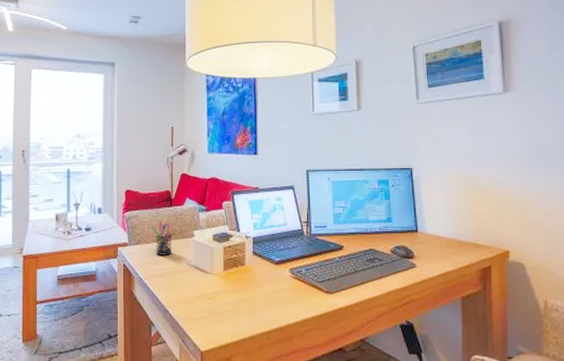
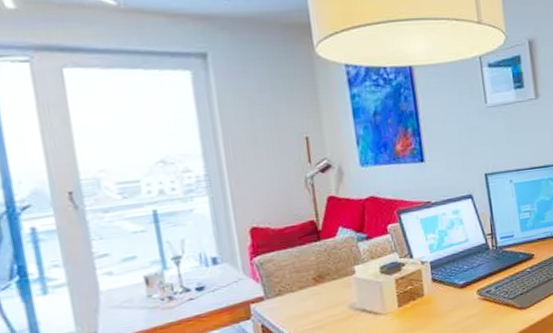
pen holder: present [153,221,172,255] -> none [297,261,329,305]

